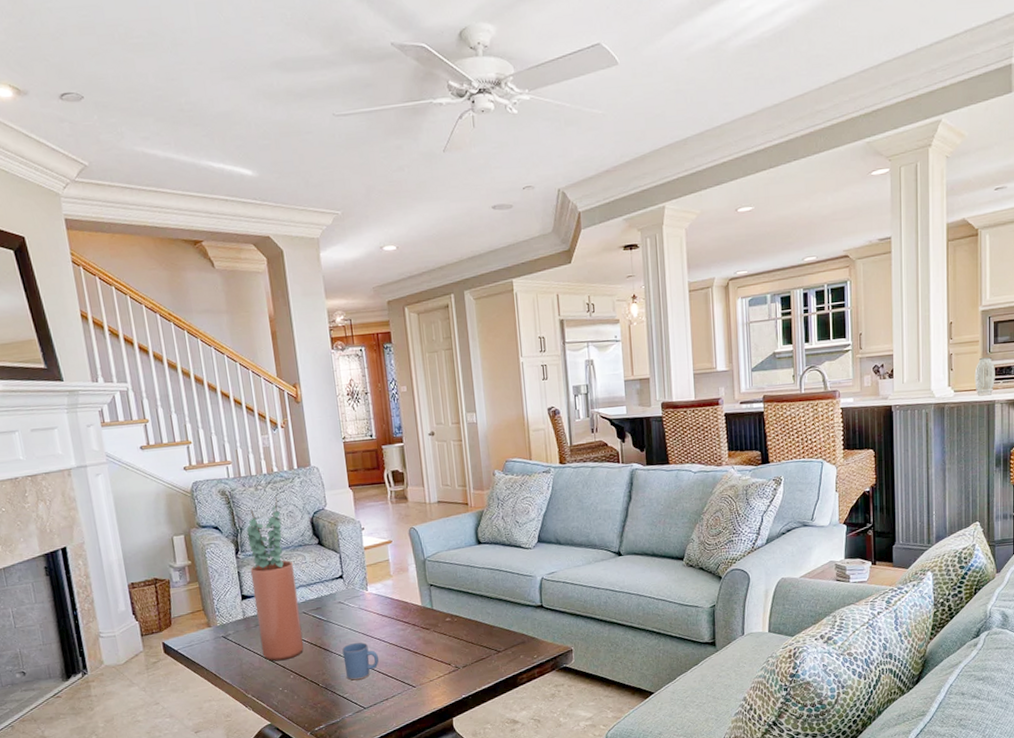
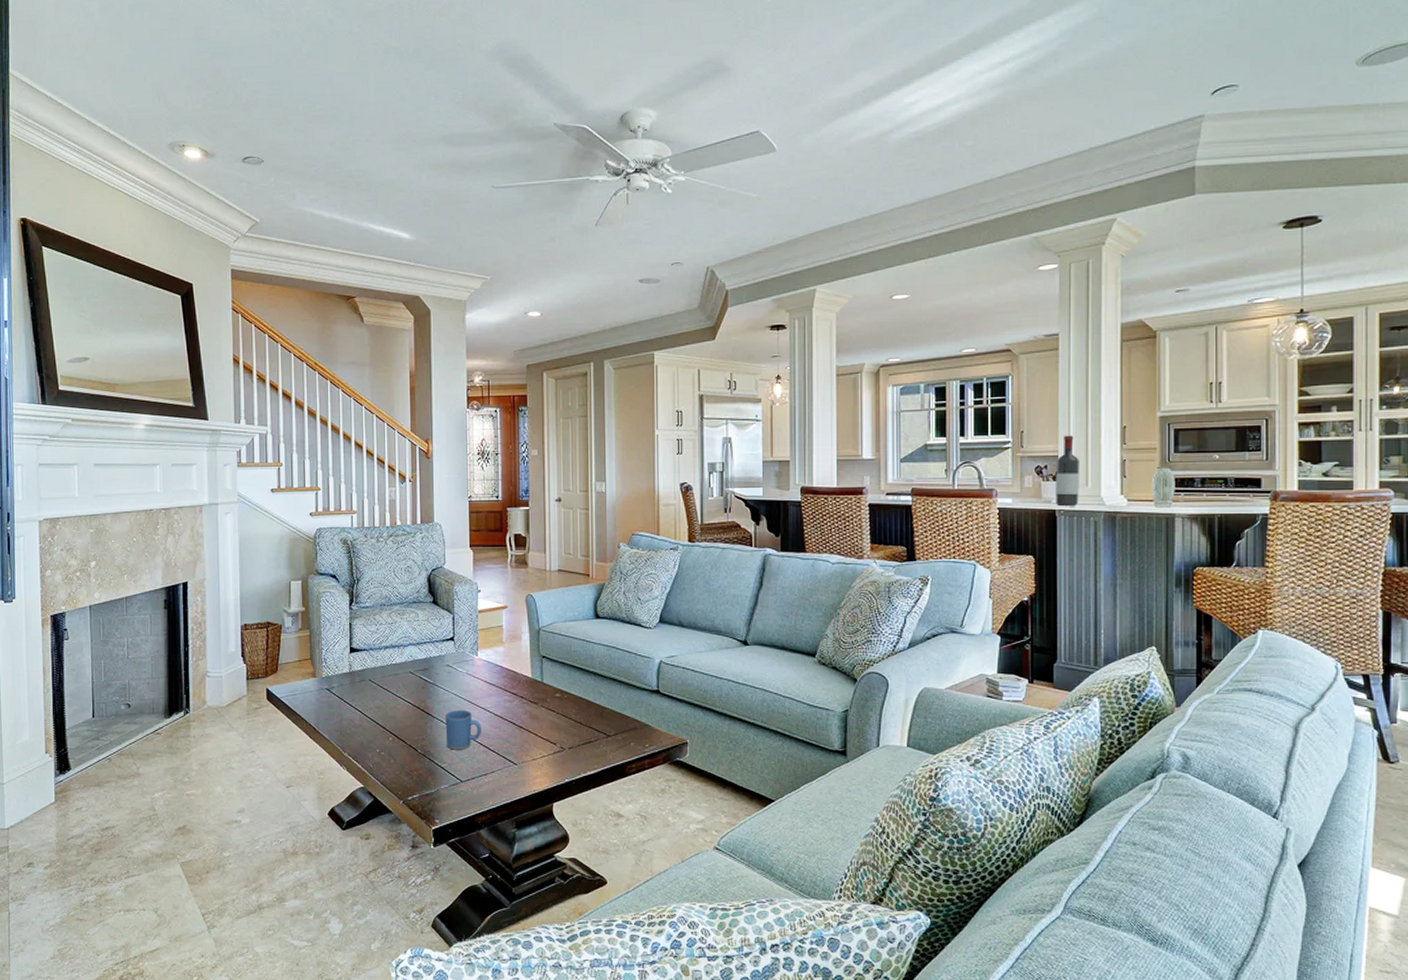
vase: present [246,497,304,661] -> none [362,551,407,721]
wine bottle: none [891,334,912,402] -> present [1055,435,1079,507]

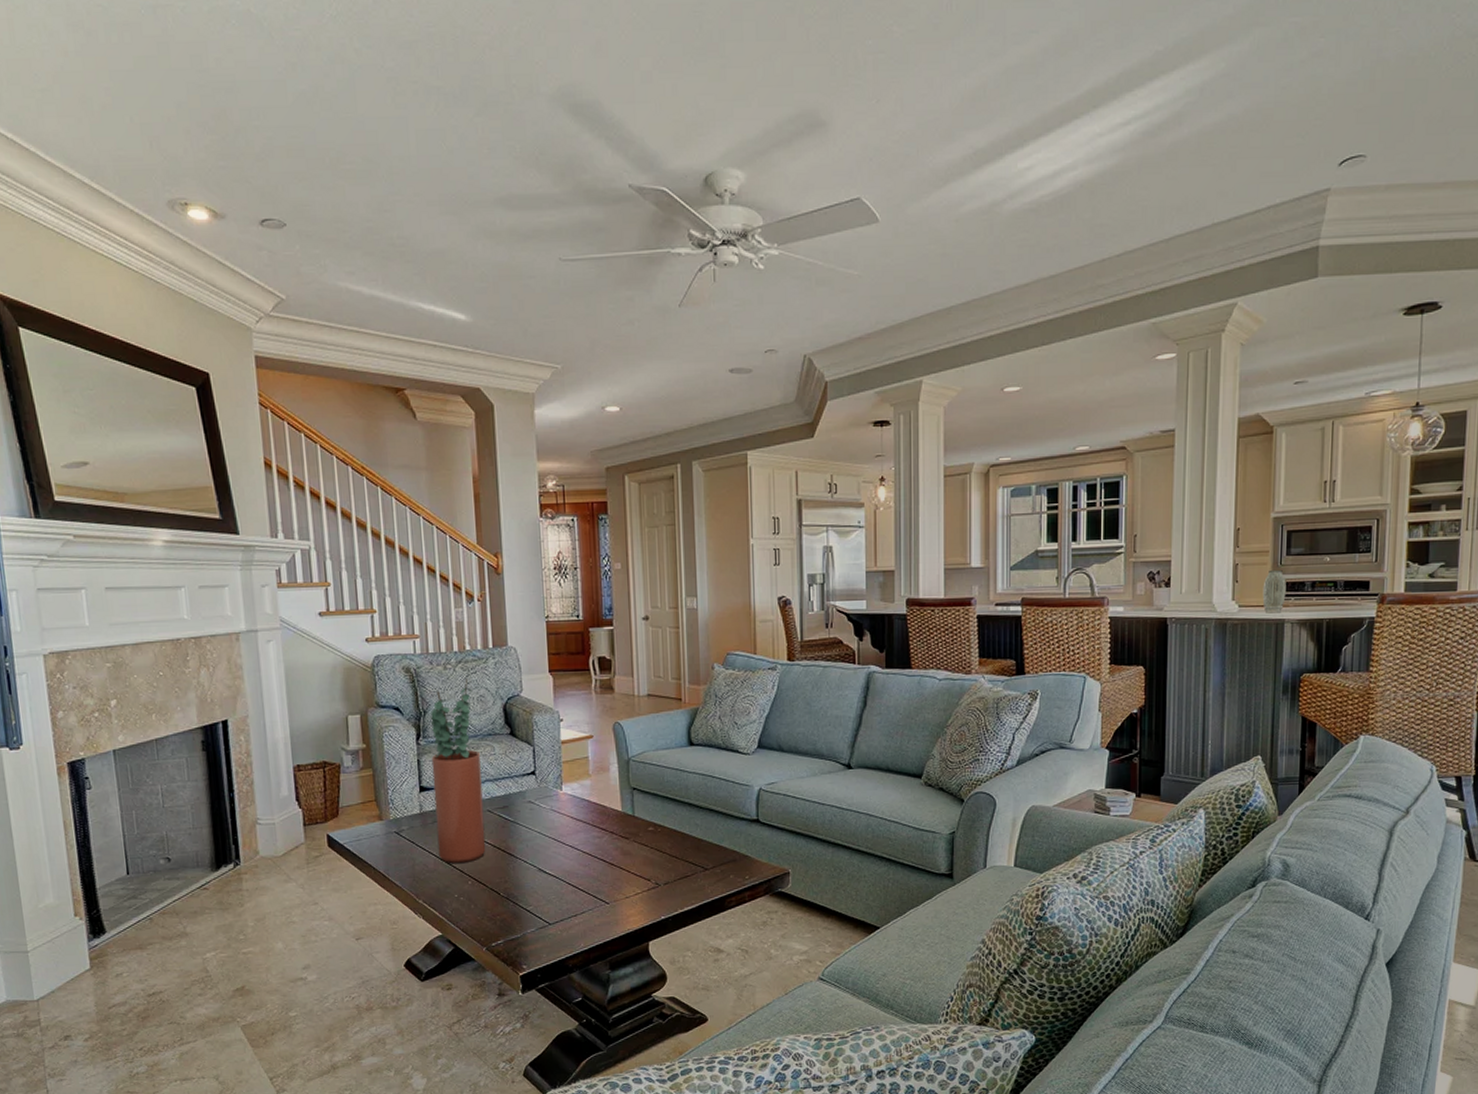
vase: none [362,551,407,721] -> present [431,678,486,864]
mug: present [445,709,482,750] -> none [529,848,570,892]
wine bottle: present [1055,435,1079,507] -> none [1167,538,1192,614]

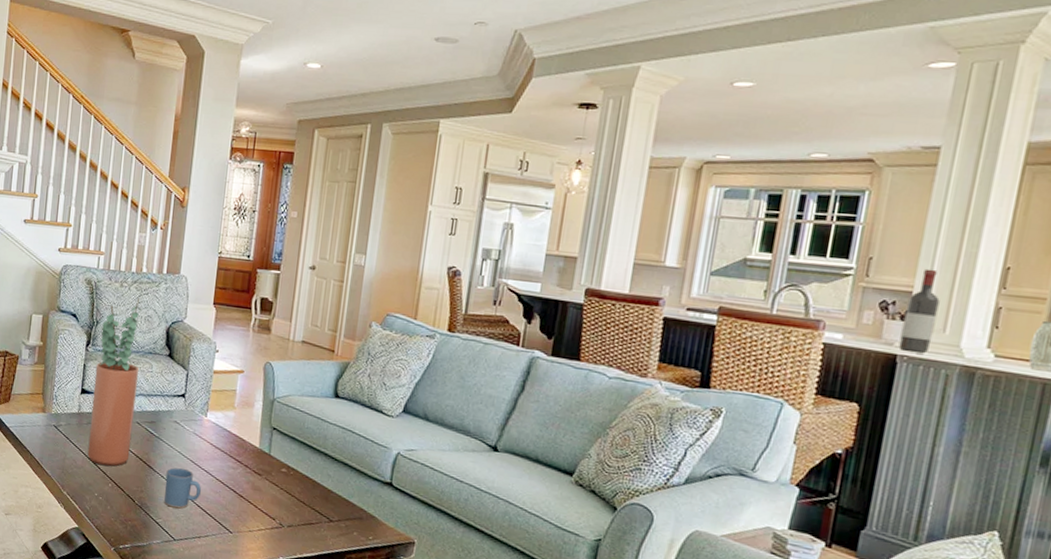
mug: none [529,848,570,892] -> present [164,467,202,509]
wine bottle: none [1167,538,1192,614] -> present [898,268,940,354]

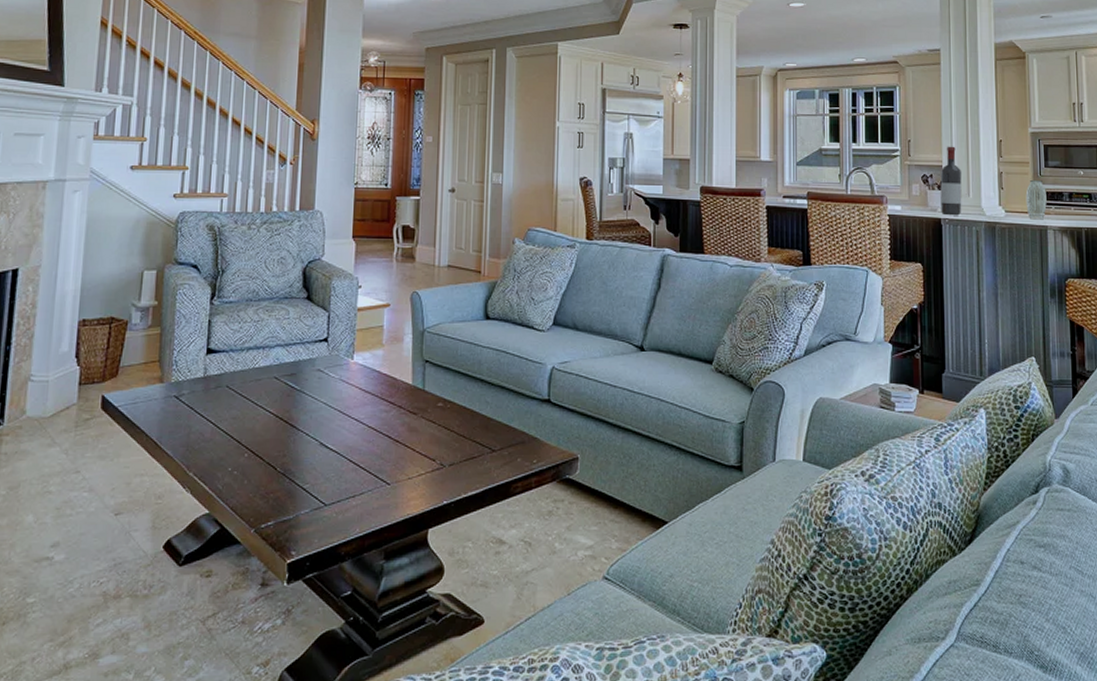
vase: present [87,298,142,467] -> none [217,240,275,434]
mug: present [164,467,202,509] -> none [310,420,353,468]

